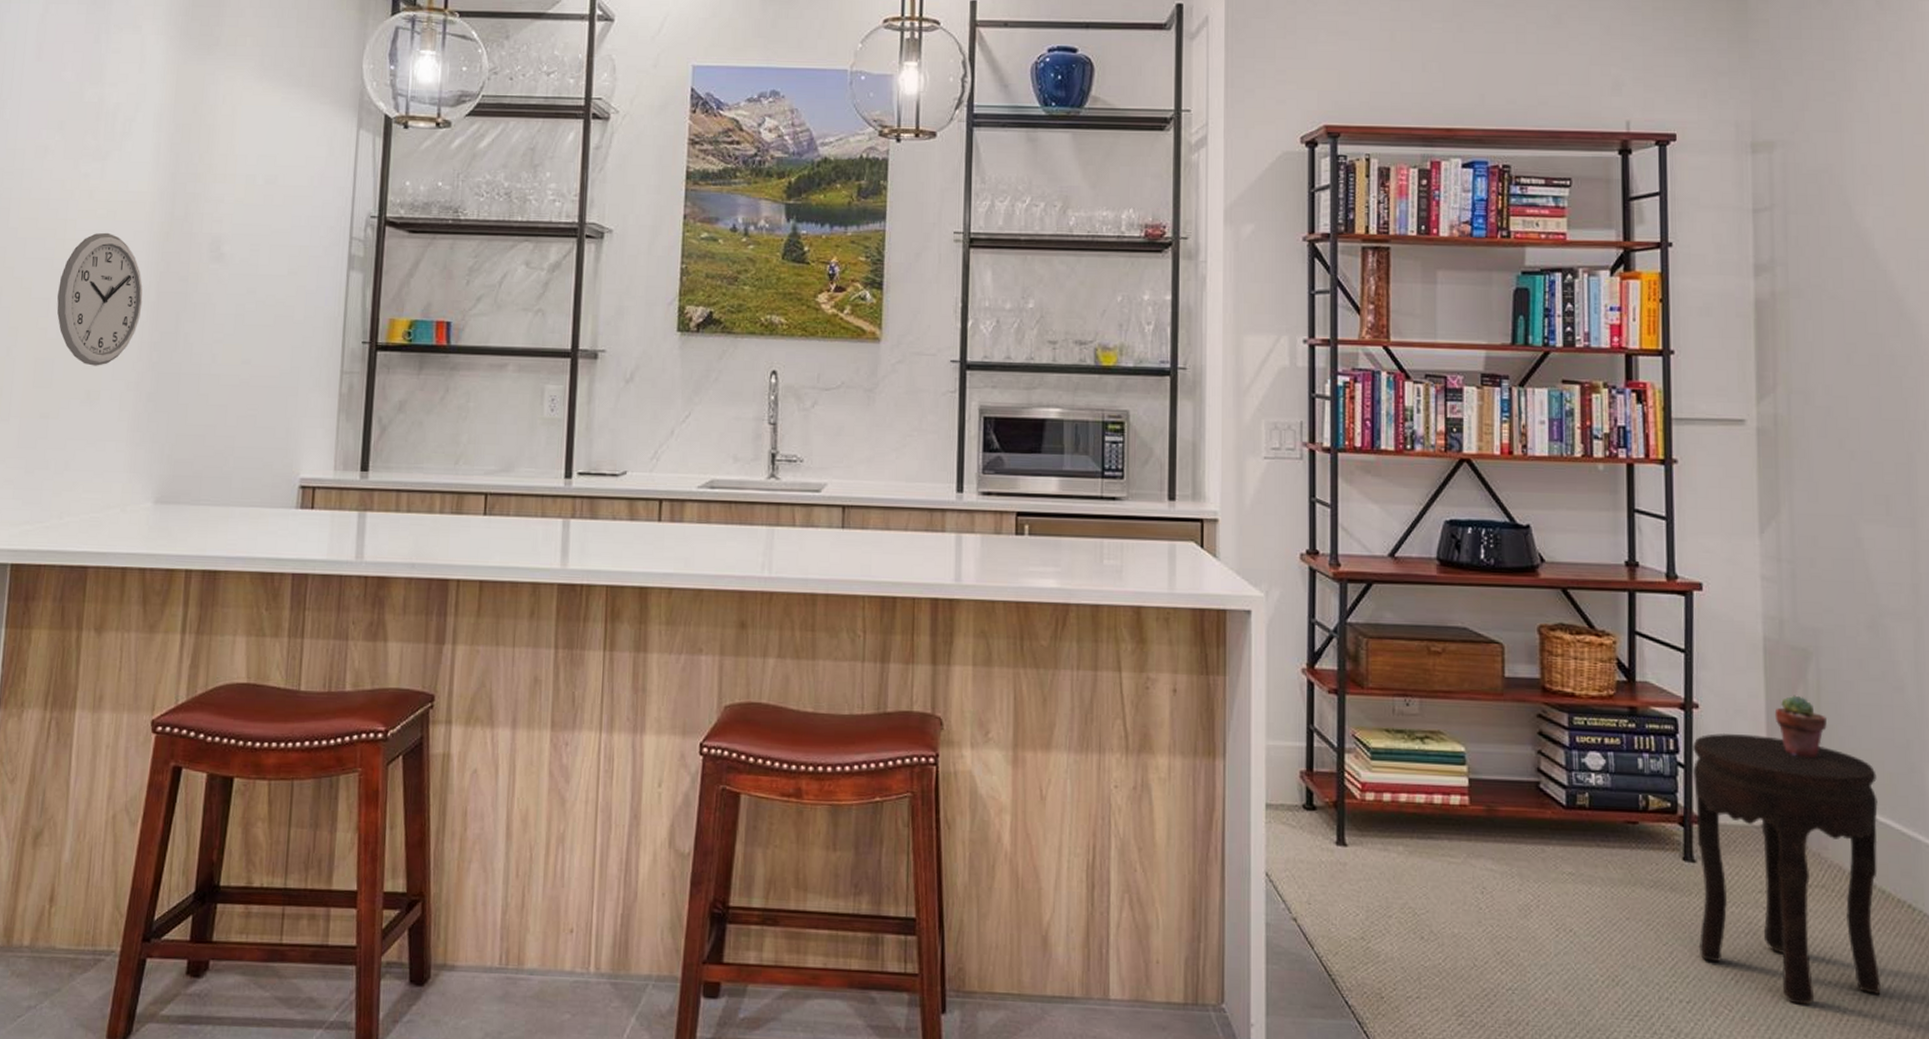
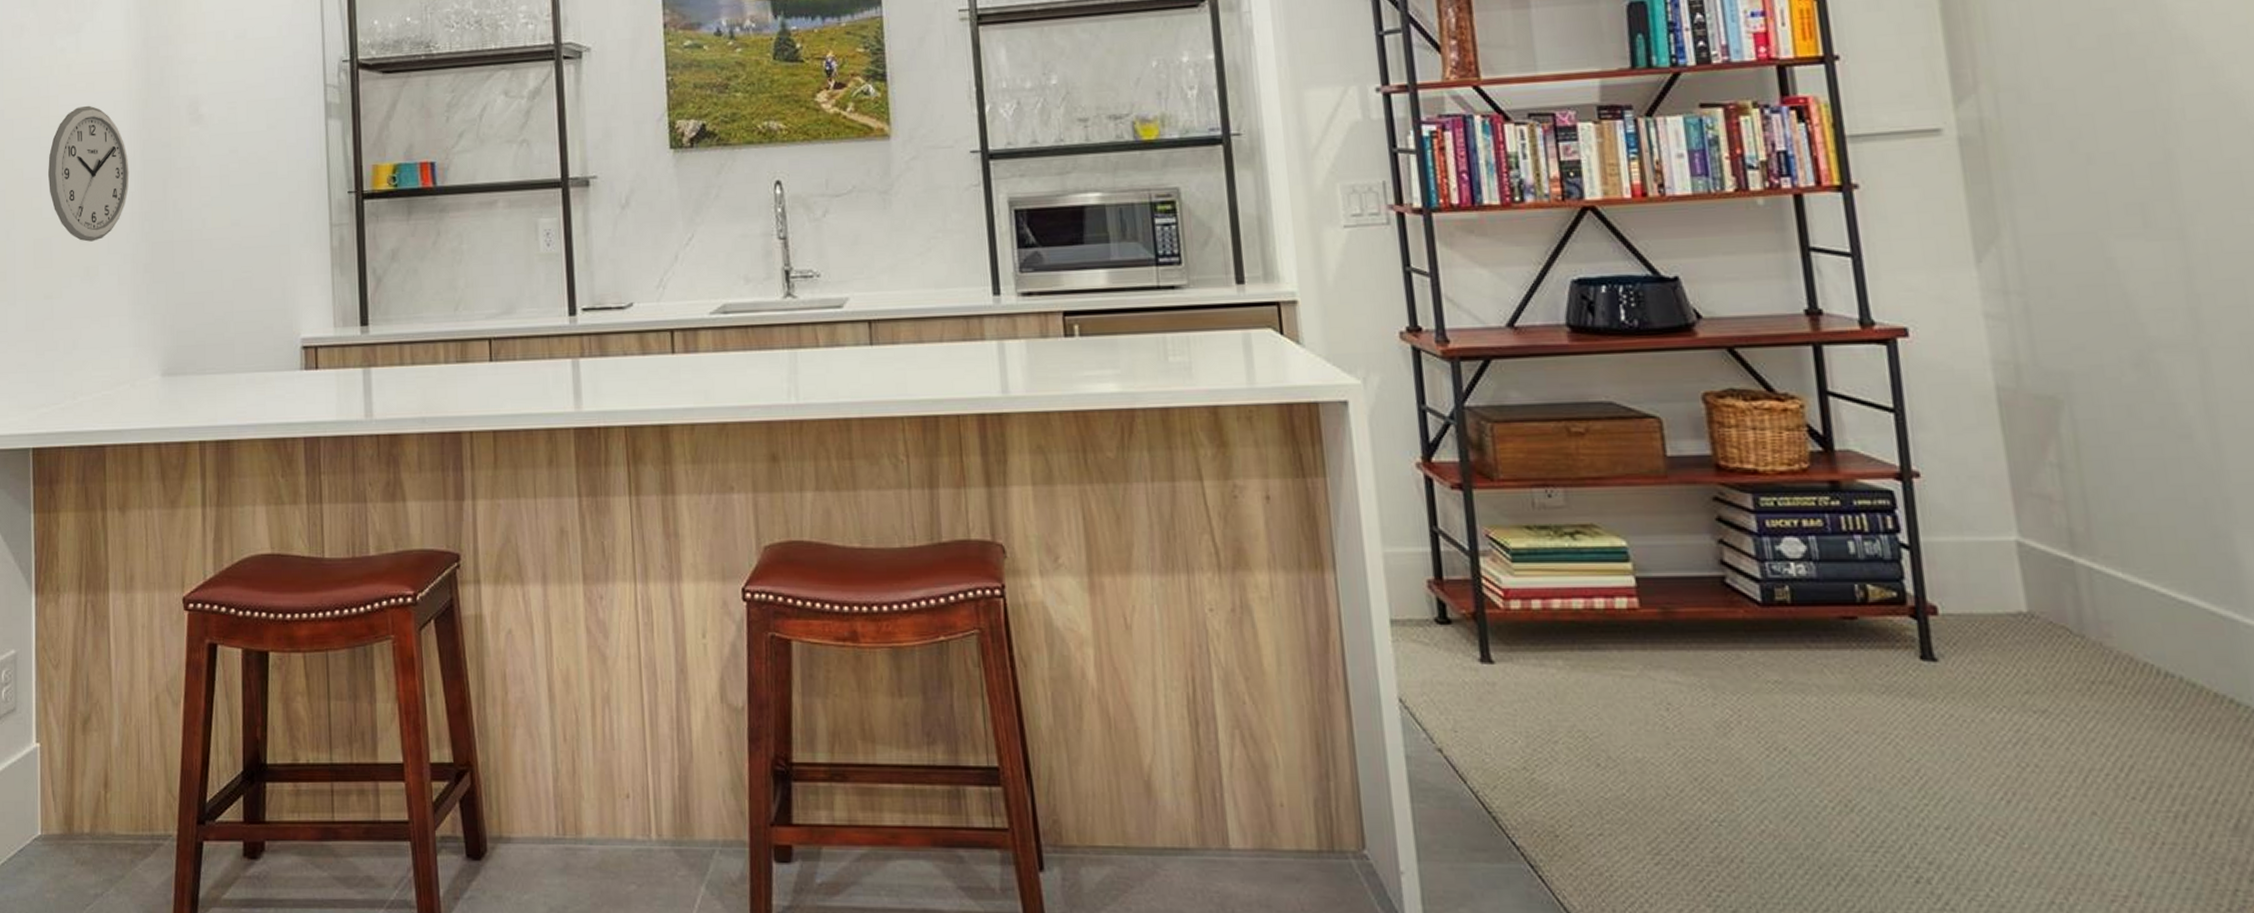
side table: present [1693,732,1881,1005] -> none [1917,504,2205,827]
potted succulent: present [1774,695,1827,758] -> none [2020,453,2093,528]

